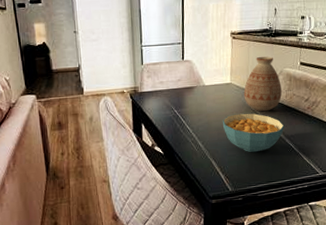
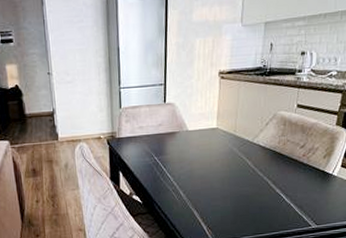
cereal bowl: present [222,113,285,153] -> none [206,160,276,203]
vase: present [243,56,282,112] -> none [231,98,274,159]

